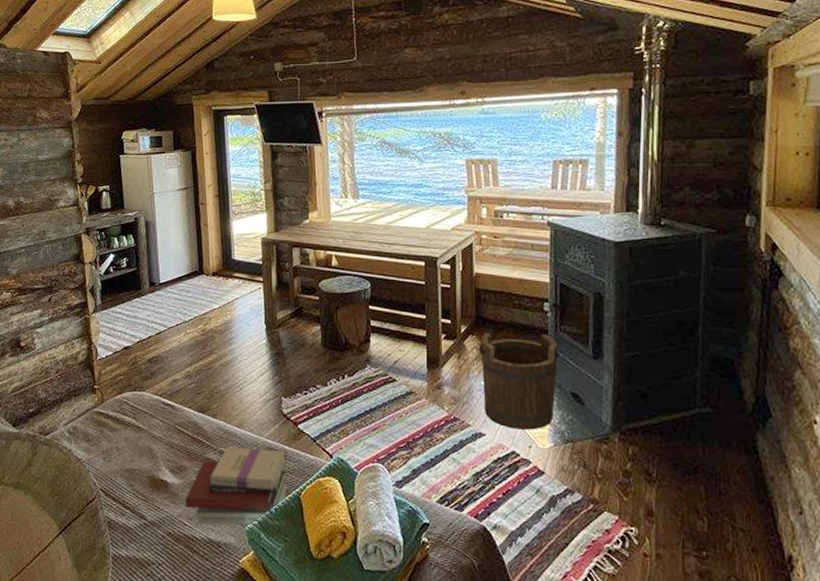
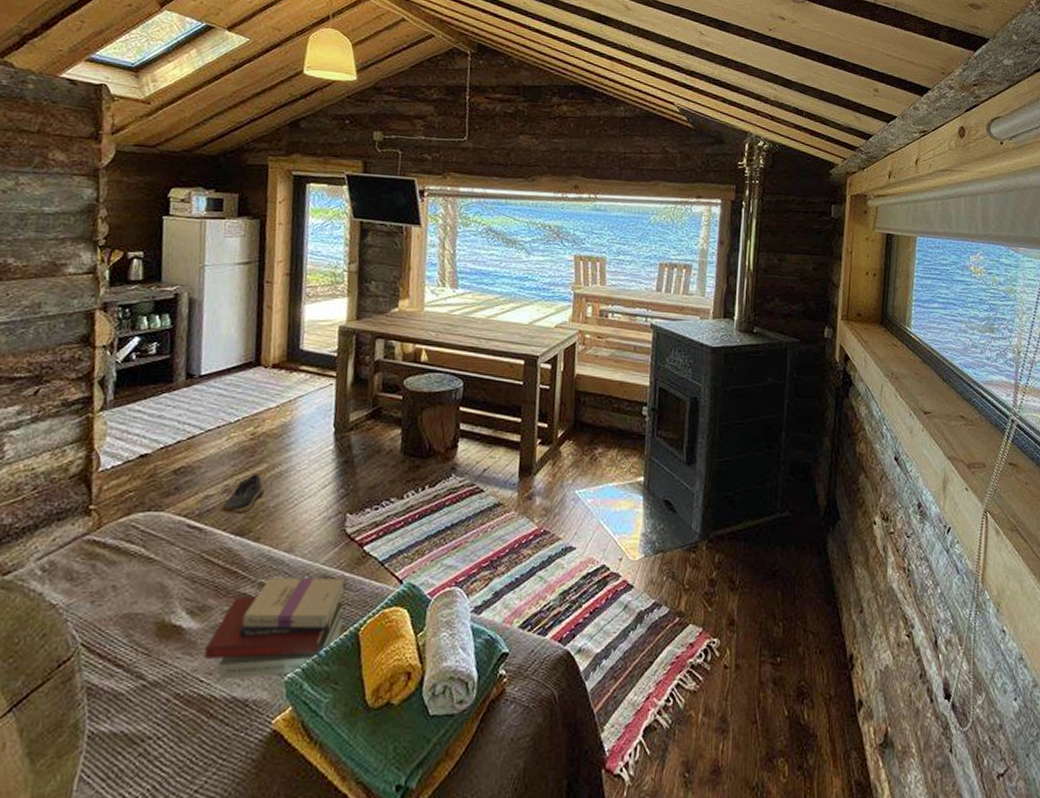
athletic shoe: none [186,362,216,395] -> present [221,473,264,514]
wooden bucket: present [479,332,559,430] -> none [575,437,655,541]

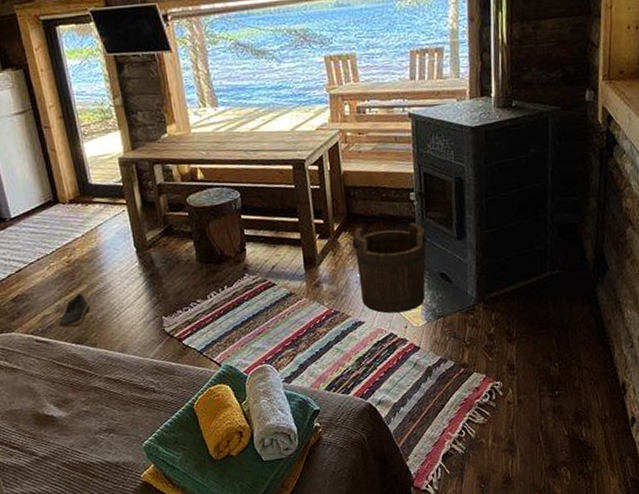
books: present [204,578,346,680] -> none [75,367,182,451]
wooden bucket: none [575,437,655,541] -> present [352,222,427,314]

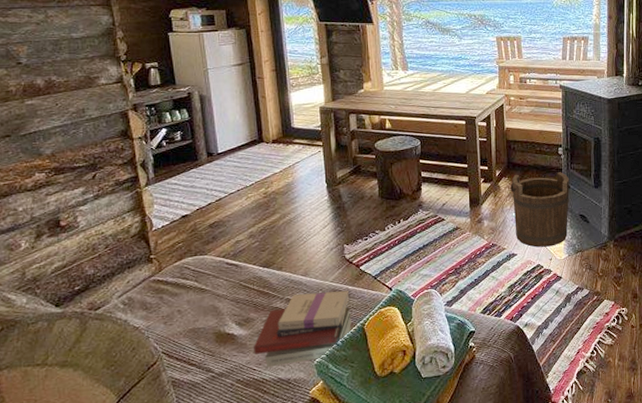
athletic shoe: present [59,293,90,328] -> none [250,221,280,252]
books: none [75,367,182,451] -> present [253,291,354,368]

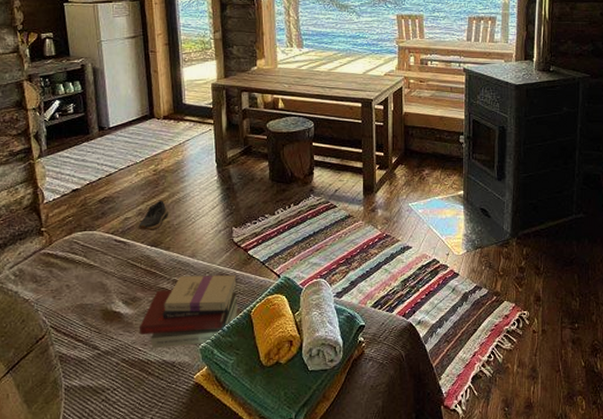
athletic shoe: none [250,221,280,252] -> present [138,200,168,230]
wooden bucket: present [510,172,570,248] -> none [407,162,471,241]

